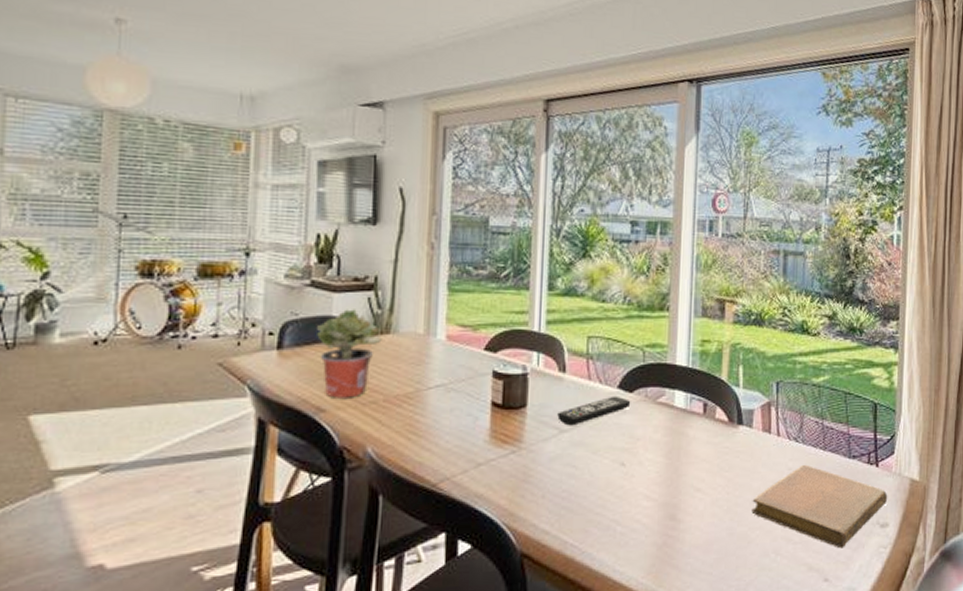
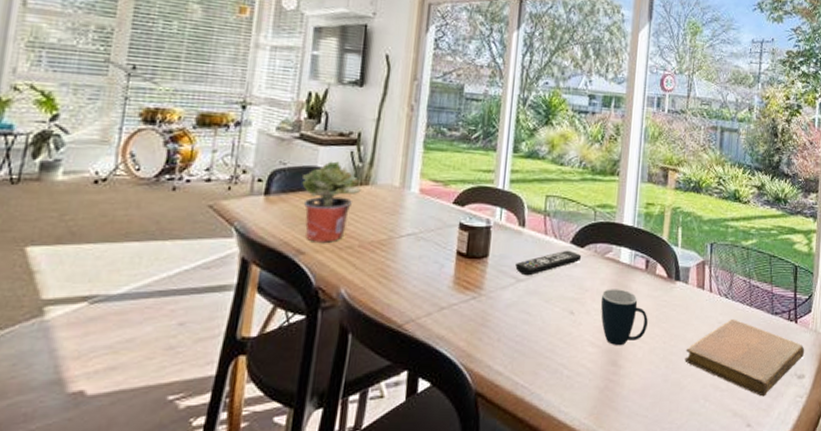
mug: none [654,436,708,499] -> present [600,289,648,346]

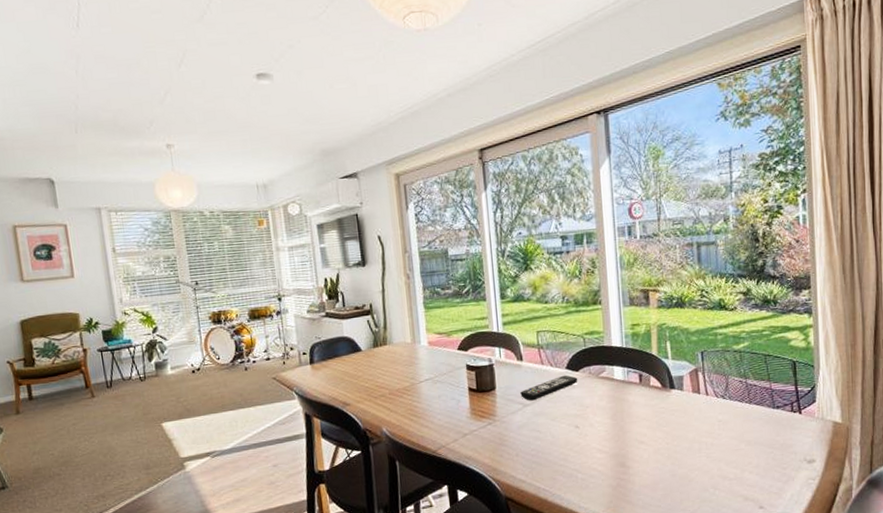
potted plant: present [301,161,361,243] -> none [334,330,382,395]
mug: present [600,289,648,346] -> none [601,402,649,450]
notebook: present [685,318,805,397] -> none [689,416,813,482]

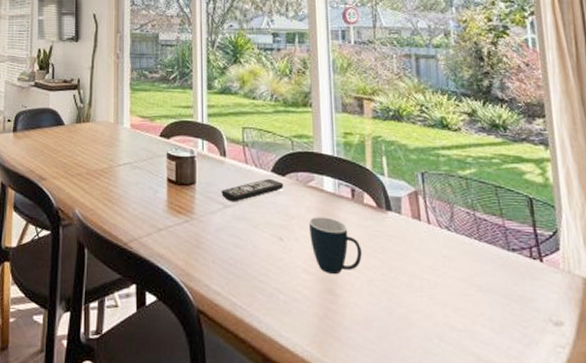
mug: none [601,402,649,450] -> present [308,217,362,275]

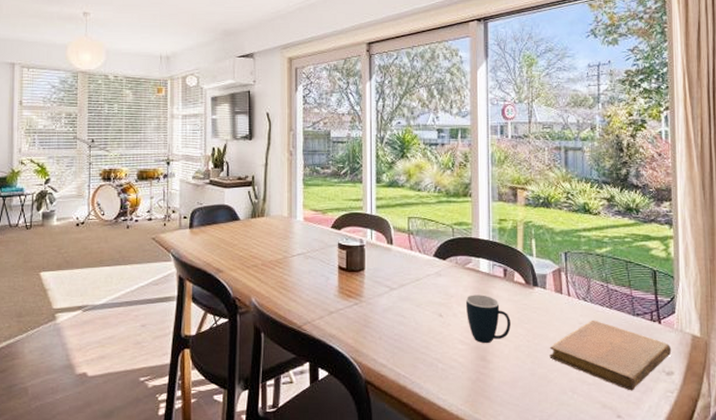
remote control: present [221,178,284,202] -> none [388,262,445,285]
notebook: none [408,253,559,343] -> present [549,320,672,391]

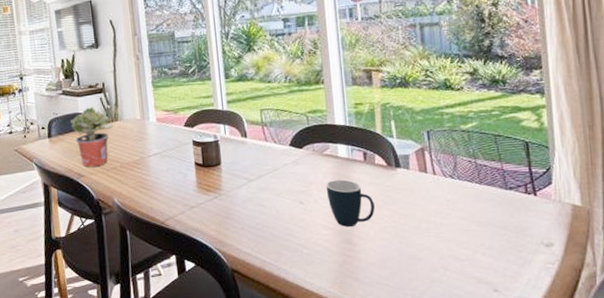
potted plant: none [214,199,259,263] -> present [70,107,113,167]
notebook: present [549,320,672,391] -> none [417,196,550,265]

